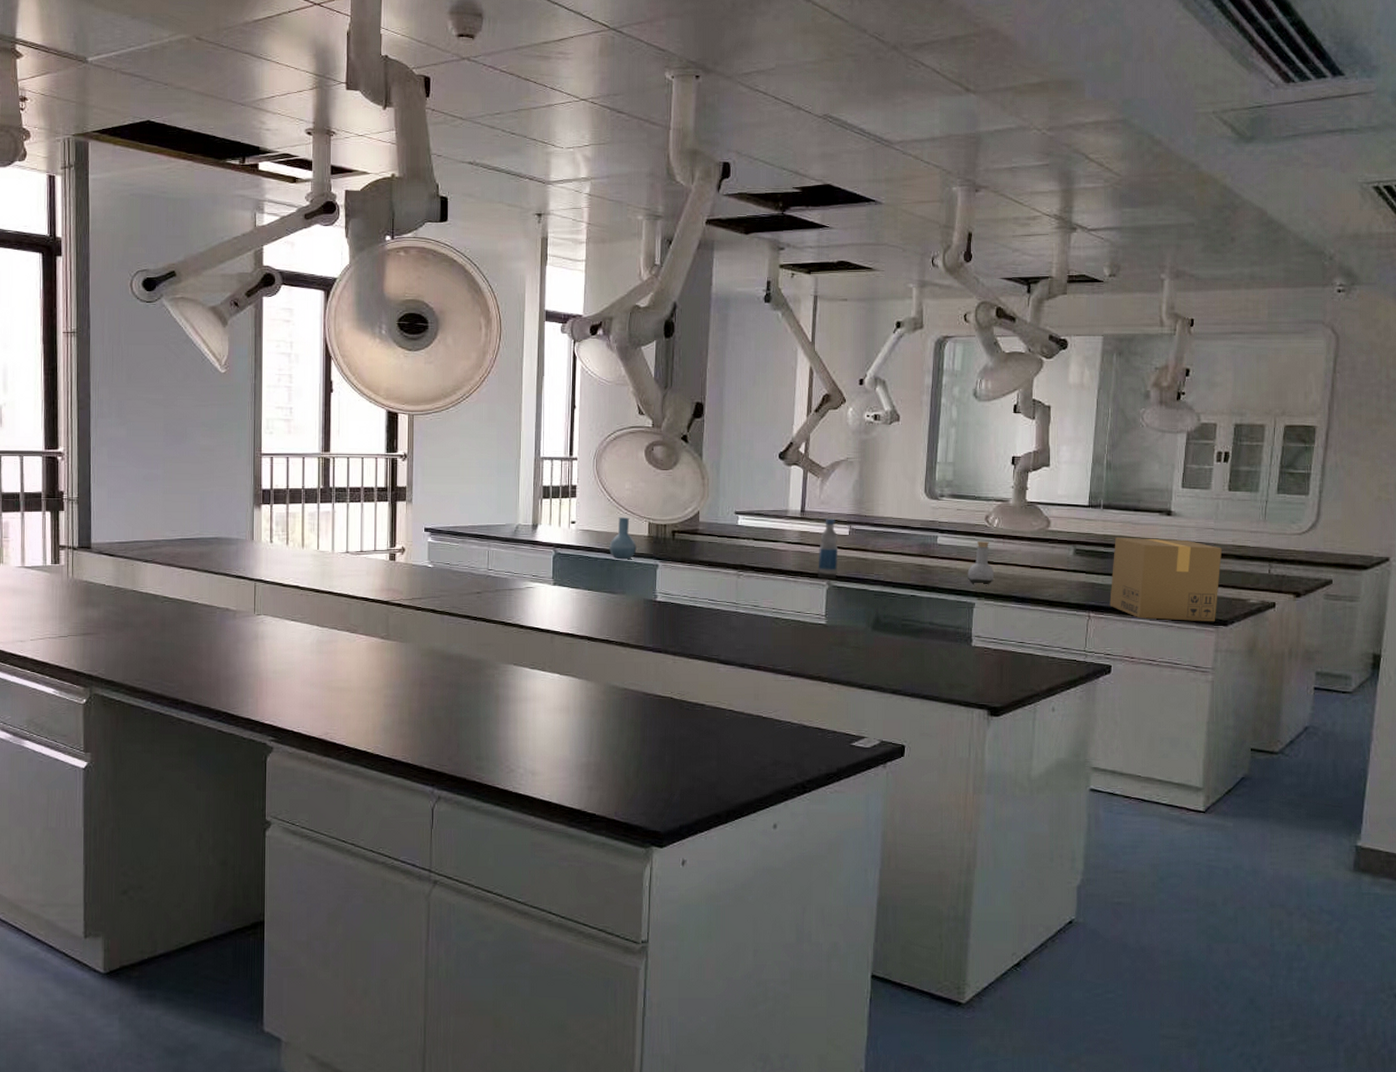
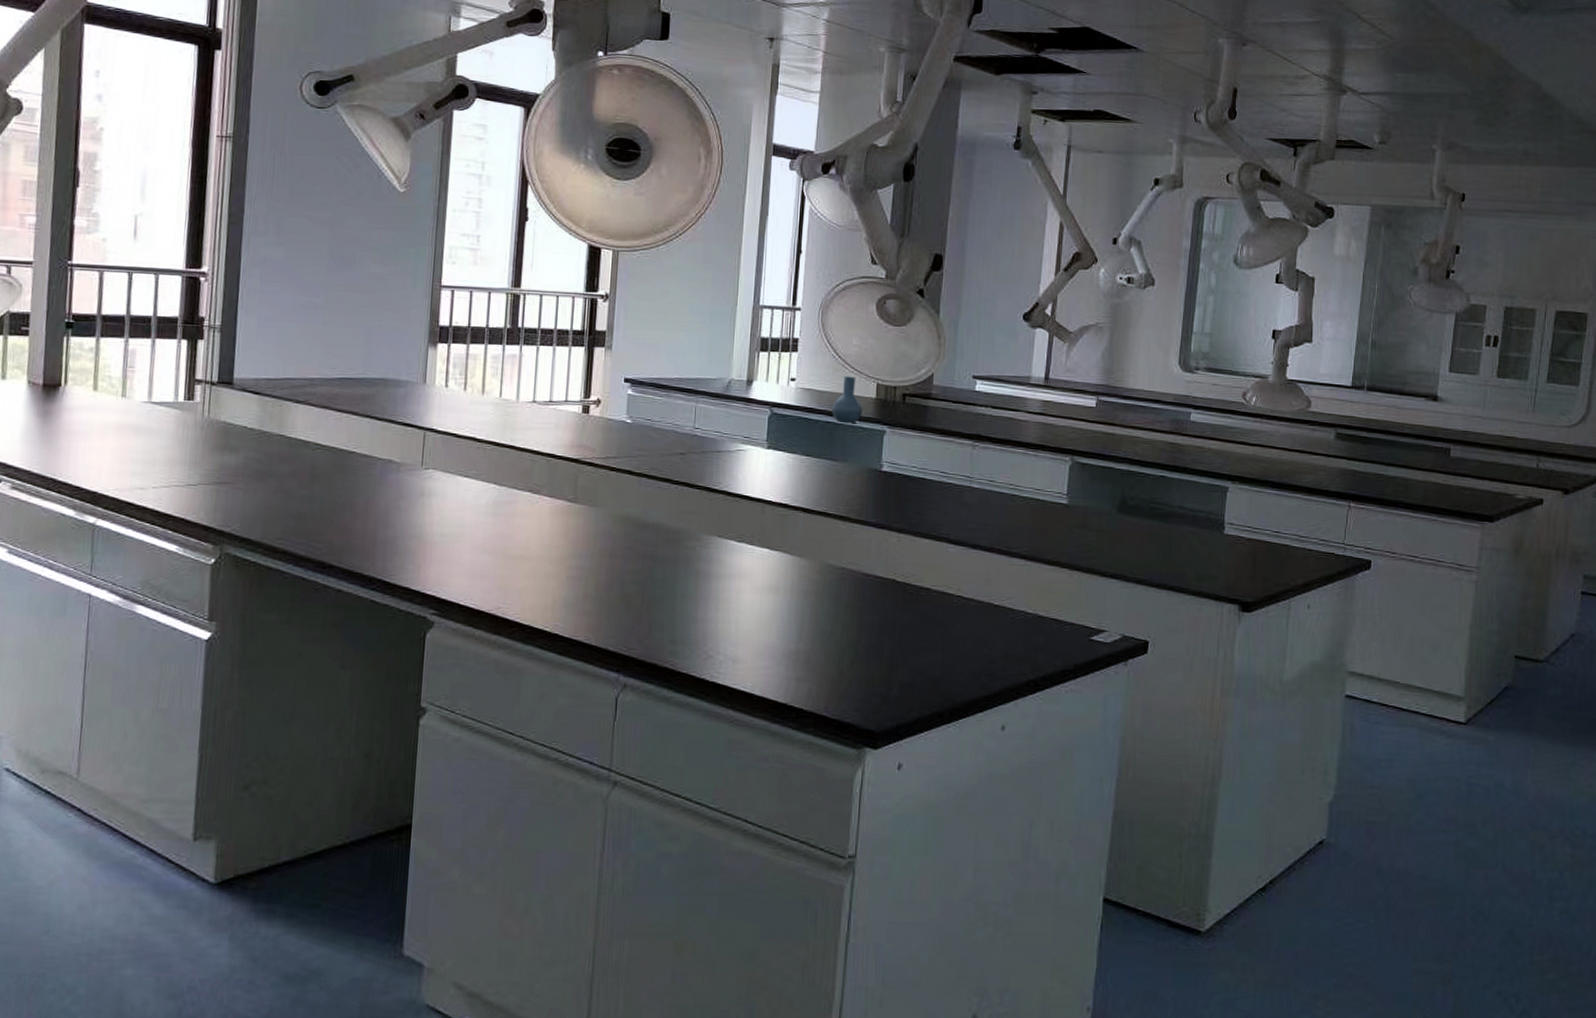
bottle: present [818,519,838,579] -> none [1060,388,1084,454]
flask: present [967,540,995,586] -> none [1221,419,1251,469]
cardboard box: present [1109,538,1222,622] -> none [1371,422,1489,518]

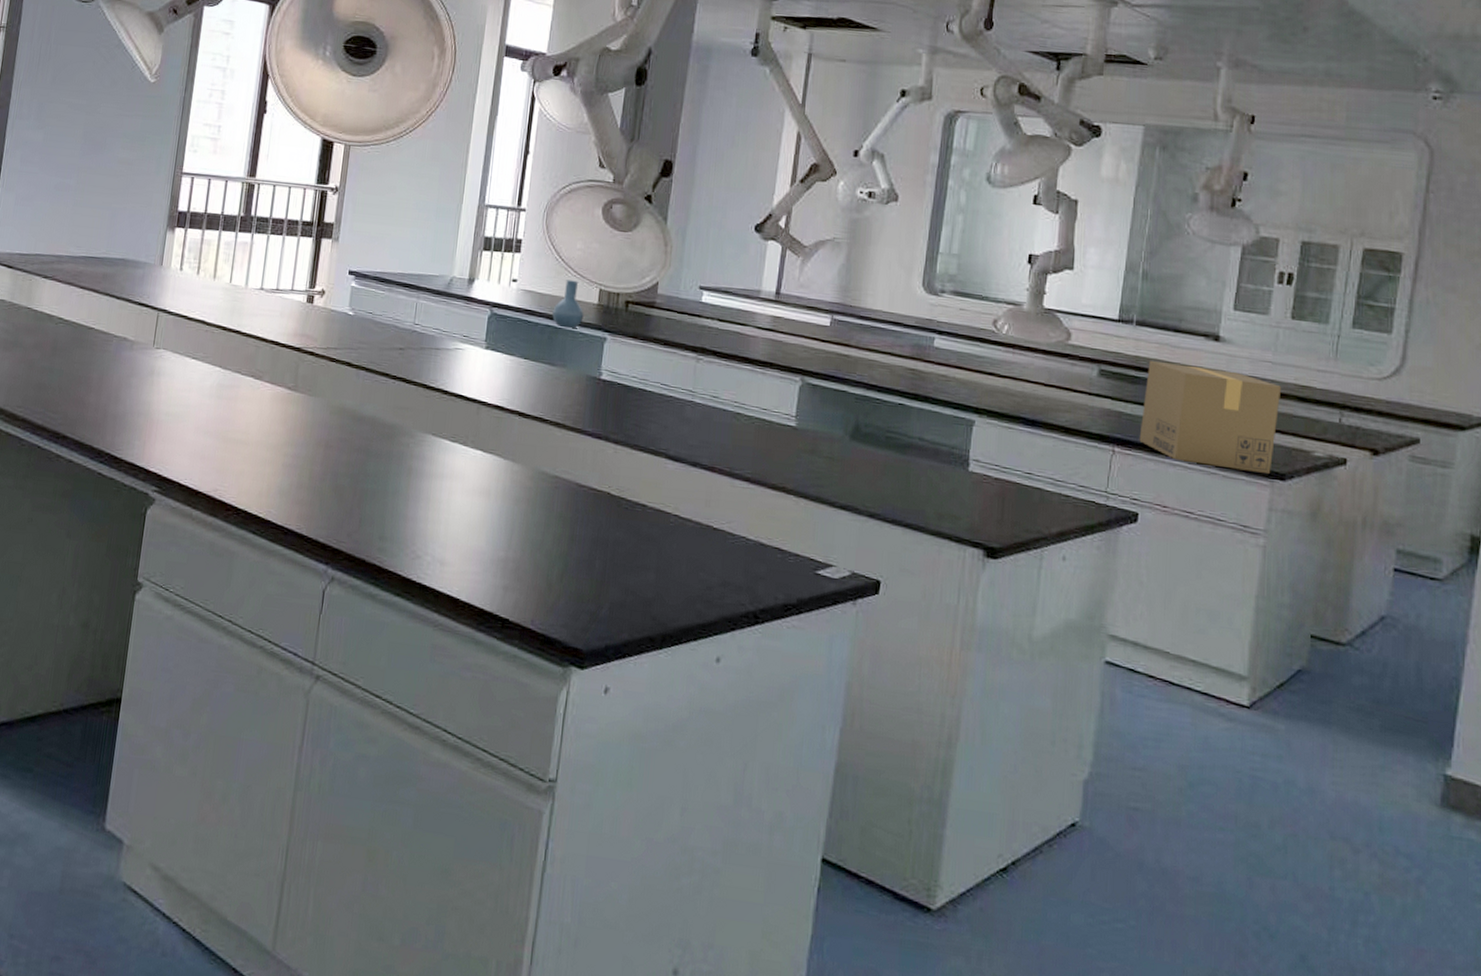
cardboard box: none [1371,422,1489,518] -> present [1139,361,1281,475]

